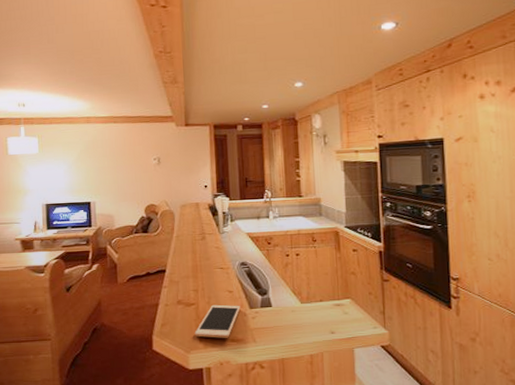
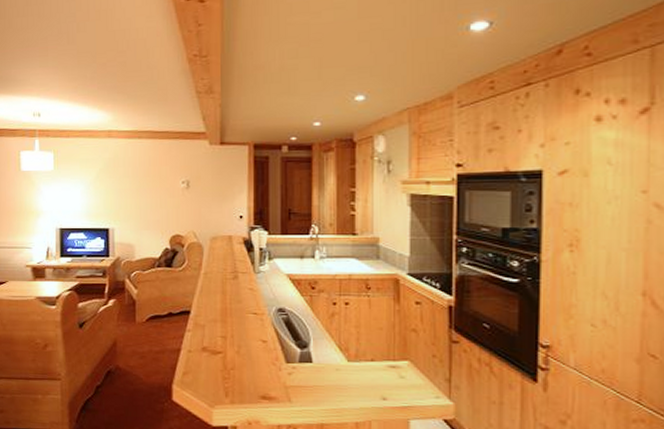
cell phone: present [194,304,240,338] -> none [220,355,275,395]

